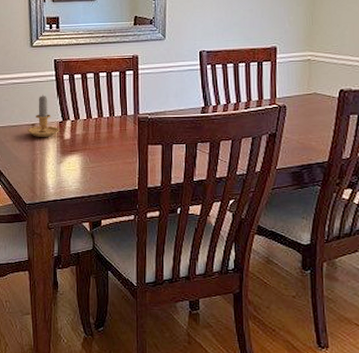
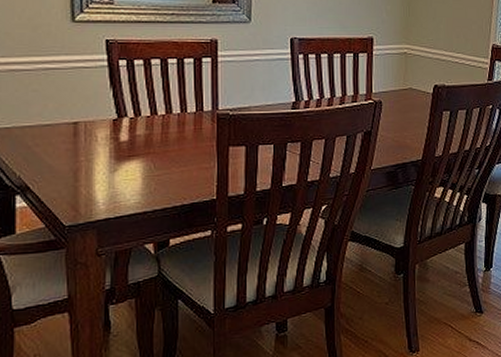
candle: present [27,95,59,137] -> none [66,84,113,139]

